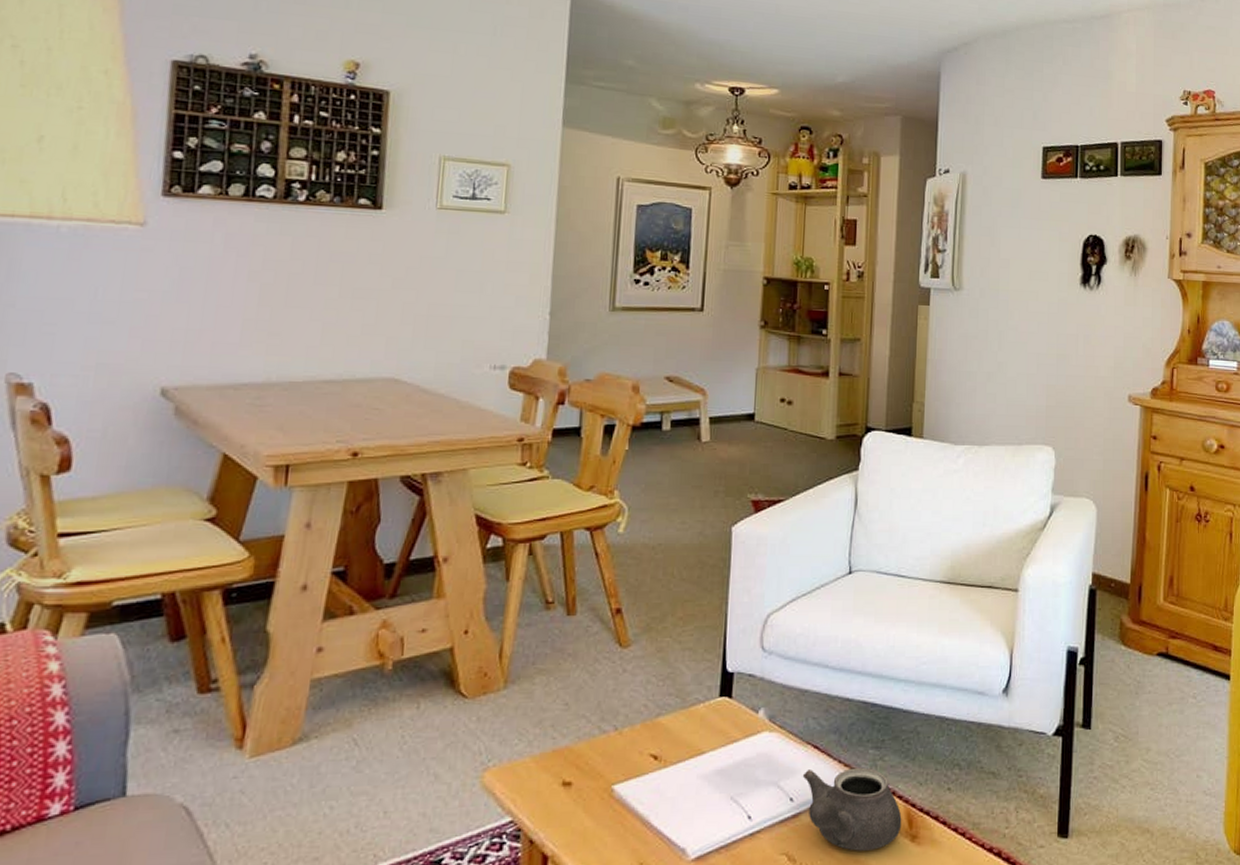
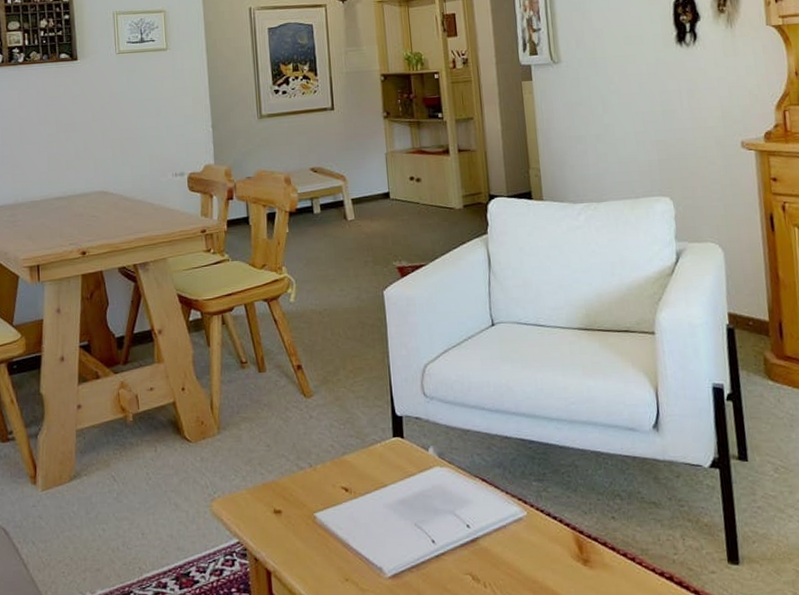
teapot: present [802,767,902,851] -> none [475,498,573,573]

